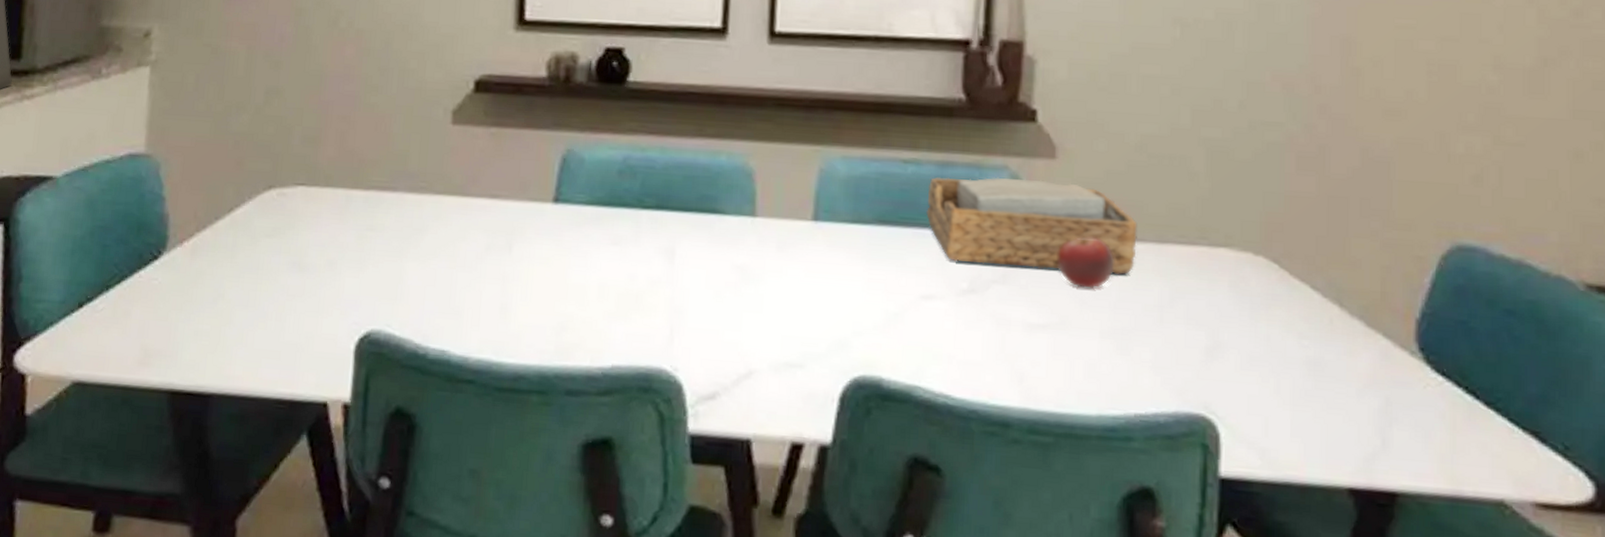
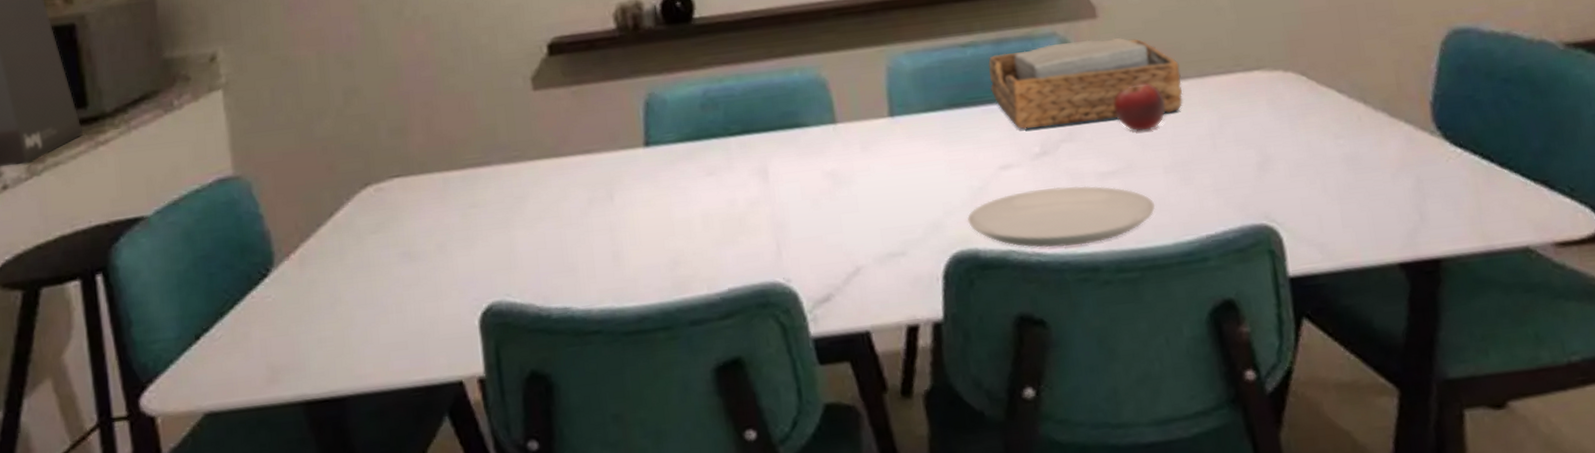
plate: none [875,327,1084,397] -> present [967,185,1156,247]

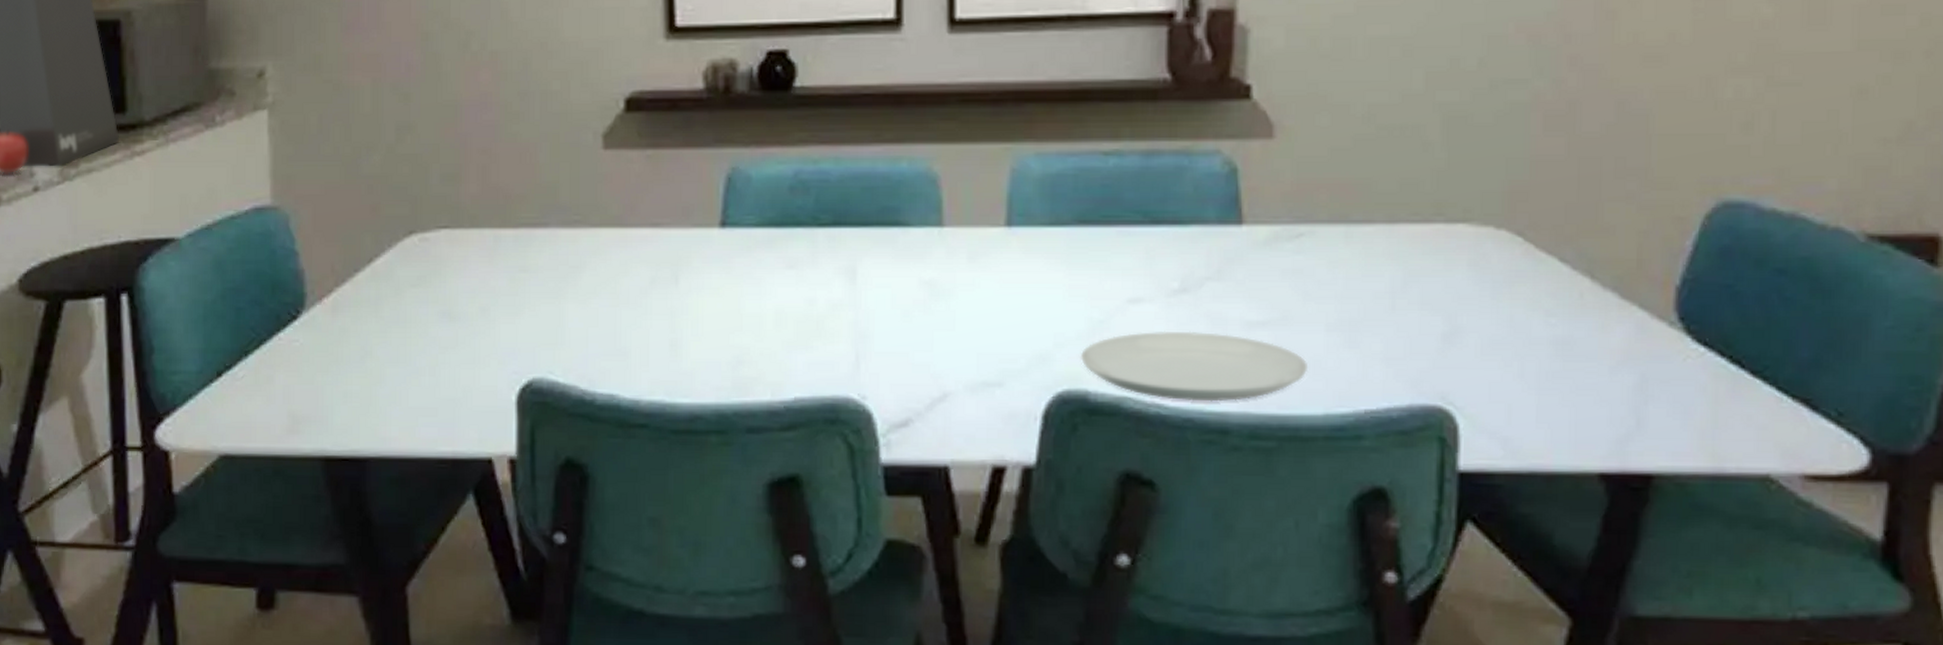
napkin holder: present [988,37,1183,130] -> none [1131,163,1366,262]
fruit: present [1113,83,1166,131] -> none [1276,222,1340,278]

